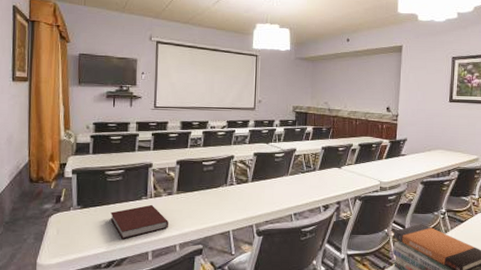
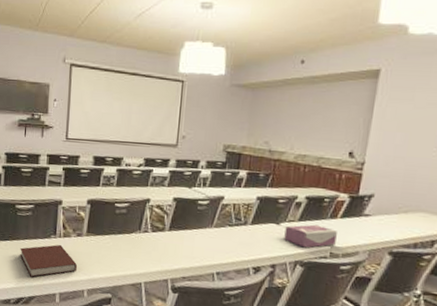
tissue box: none [345,165,384,185] -> present [284,224,337,248]

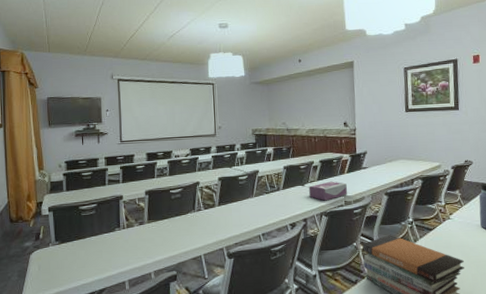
notebook: present [20,244,77,277] -> none [87,235,142,271]

